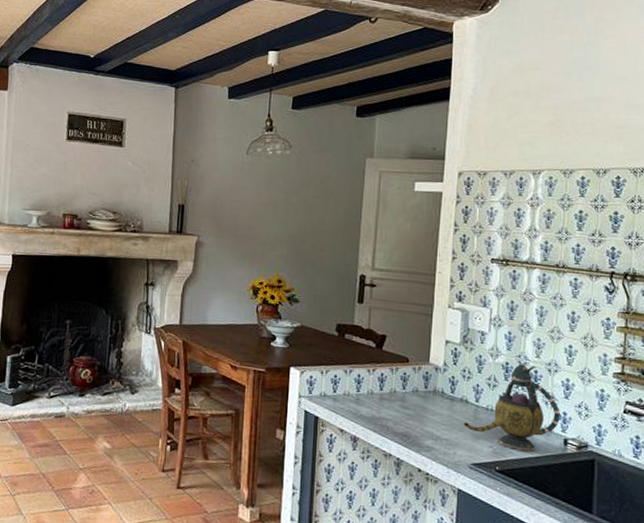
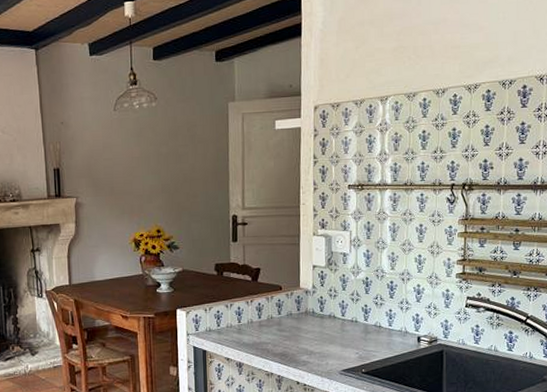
teapot: present [464,363,560,451] -> none [333,276,414,353]

